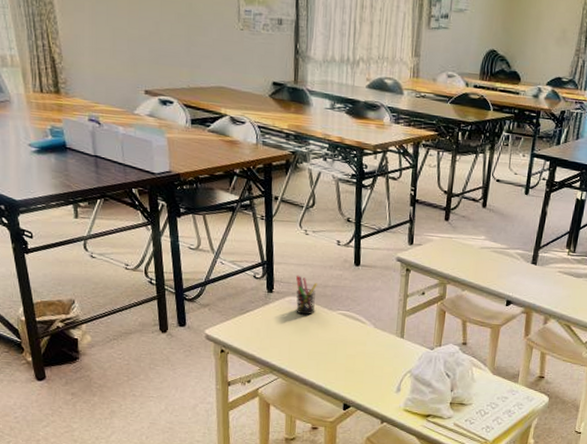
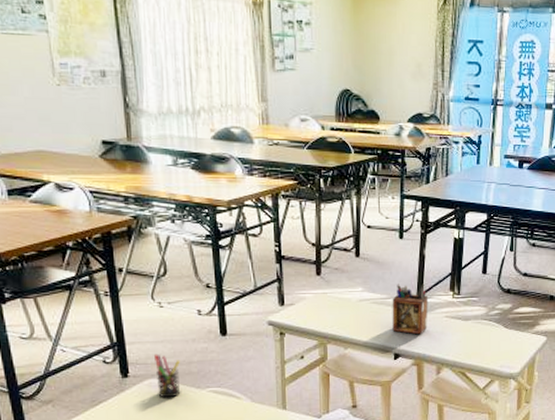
desk organizer: none [507,236,544,286] -> present [392,283,428,335]

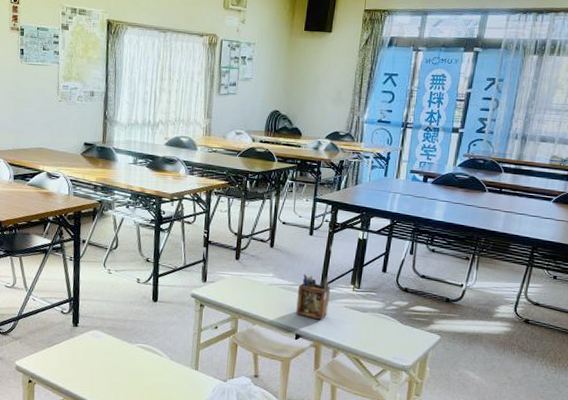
pen holder: present [154,353,181,398] -> none [98,310,118,348]

